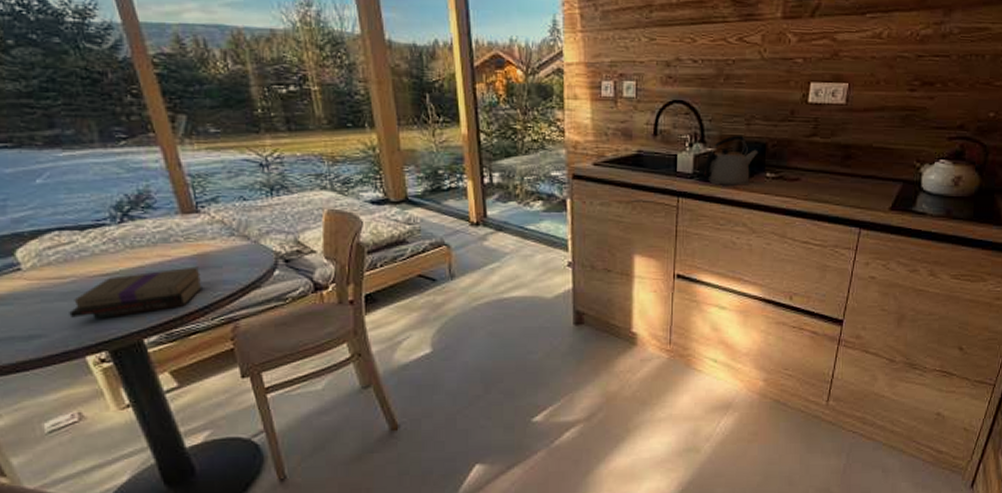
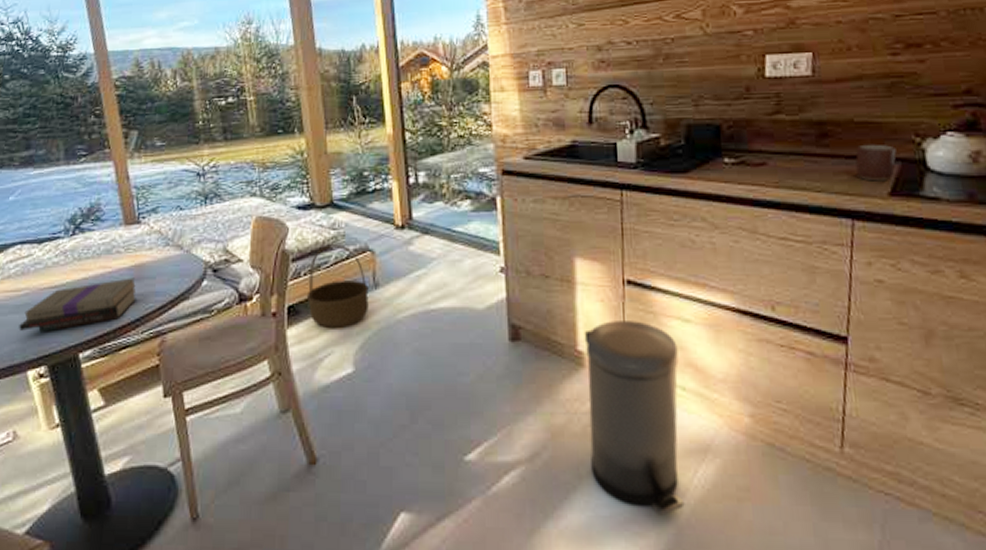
basket: none [383,238,445,315] -> present [306,244,369,329]
pedal bin: none [638,308,714,456] -> present [584,321,685,516]
kettle: present [703,135,759,186] -> none [648,117,712,175]
mug: none [867,166,901,198] -> present [855,144,897,181]

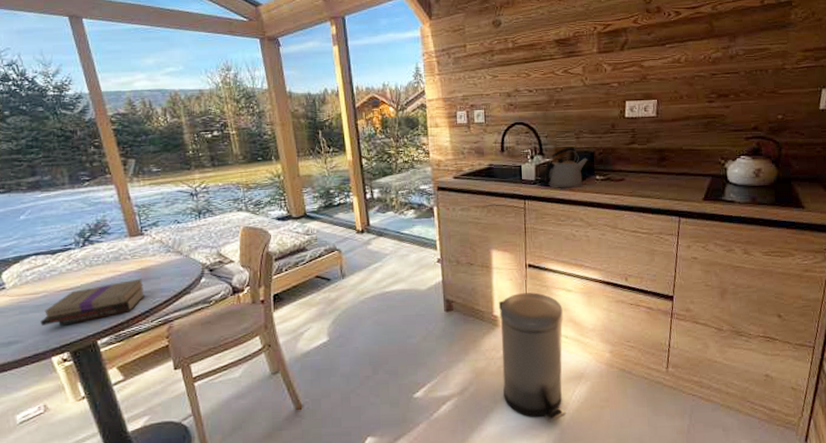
basket: present [306,244,369,329] -> none [288,246,338,310]
kettle: none [648,117,712,175] -> present [544,147,588,189]
mug: present [855,144,897,181] -> none [682,164,709,191]

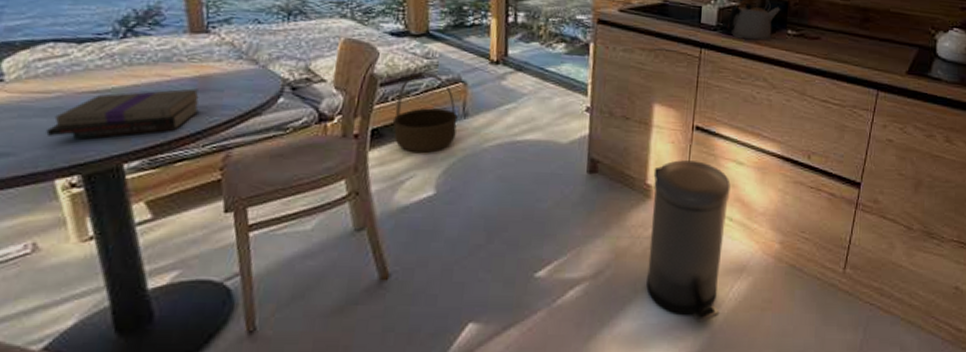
basket: none [288,246,338,310] -> present [392,72,458,154]

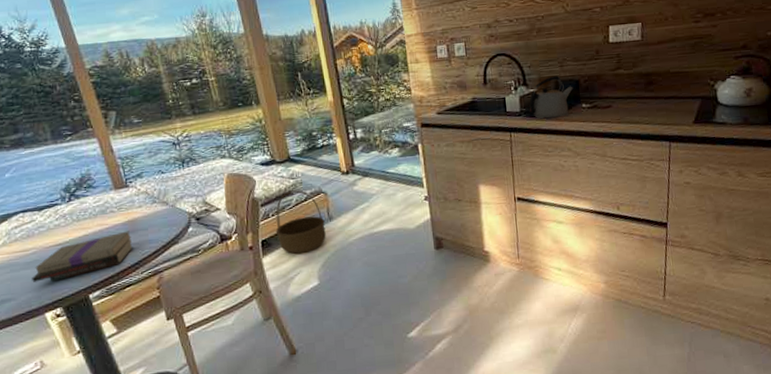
pedal bin: present [646,160,731,323] -> none [488,226,563,356]

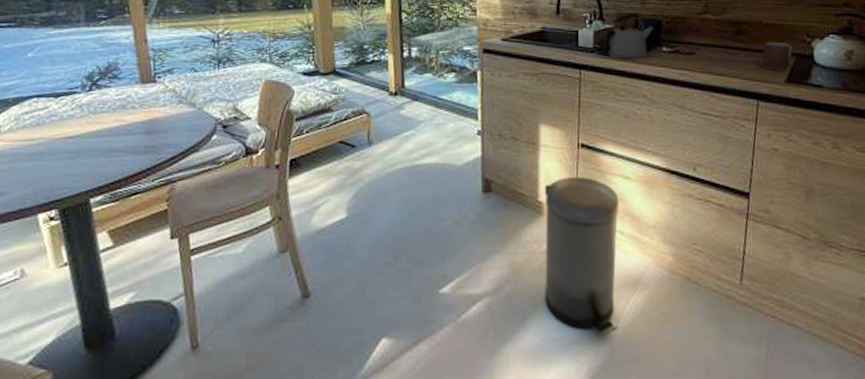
books: present [32,231,133,283] -> none [31,131,149,180]
basket: present [275,190,326,255] -> none [307,107,364,180]
pedal bin: none [488,226,563,356] -> present [544,177,619,337]
mug: none [671,87,698,114] -> present [761,41,793,71]

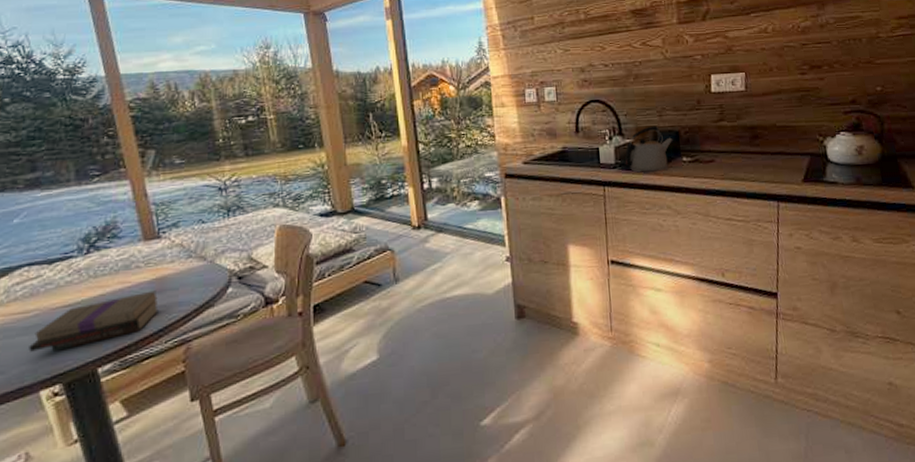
books: none [31,131,149,180] -> present [29,290,159,353]
pedal bin: present [544,177,619,337] -> none [577,293,662,451]
mug: present [761,41,793,71] -> none [778,142,807,172]

